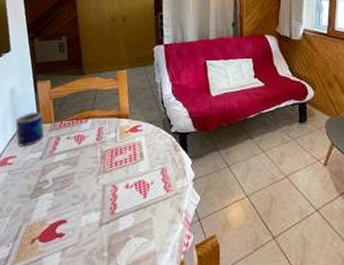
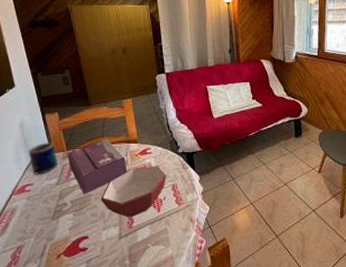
tissue box: none [54,112,116,172] -> present [68,139,128,194]
bowl: none [83,145,156,202] -> present [100,166,167,217]

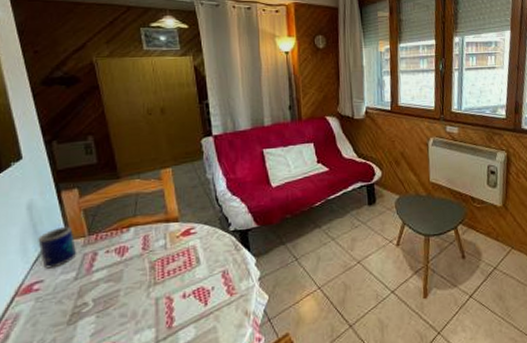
tissue box: present [68,139,128,194] -> none [89,218,166,290]
bowl: present [100,166,167,217] -> none [131,248,215,315]

